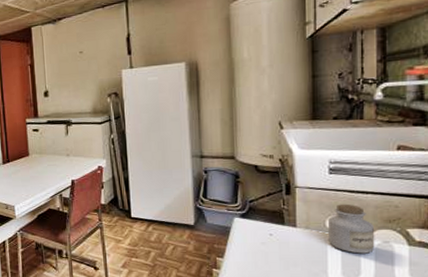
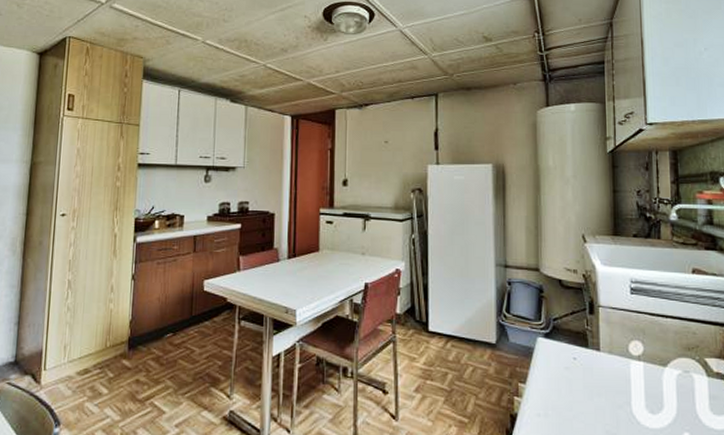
jar: present [327,203,375,254] -> none [630,327,676,384]

